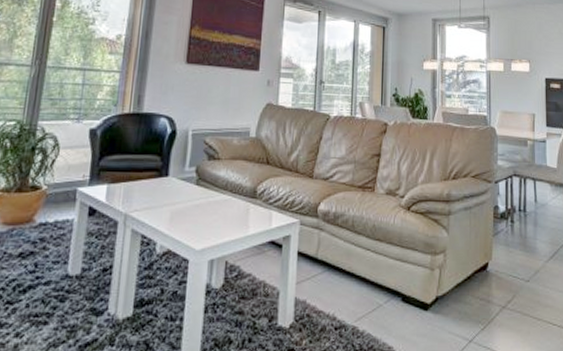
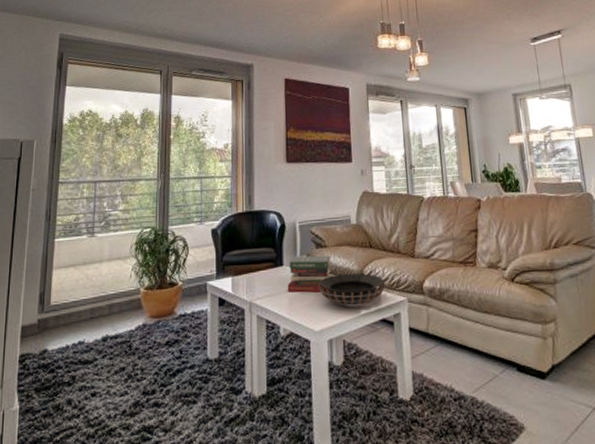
books: none [170,166,223,208] -> present [287,255,331,293]
decorative bowl: none [205,189,279,225] -> present [318,273,386,306]

